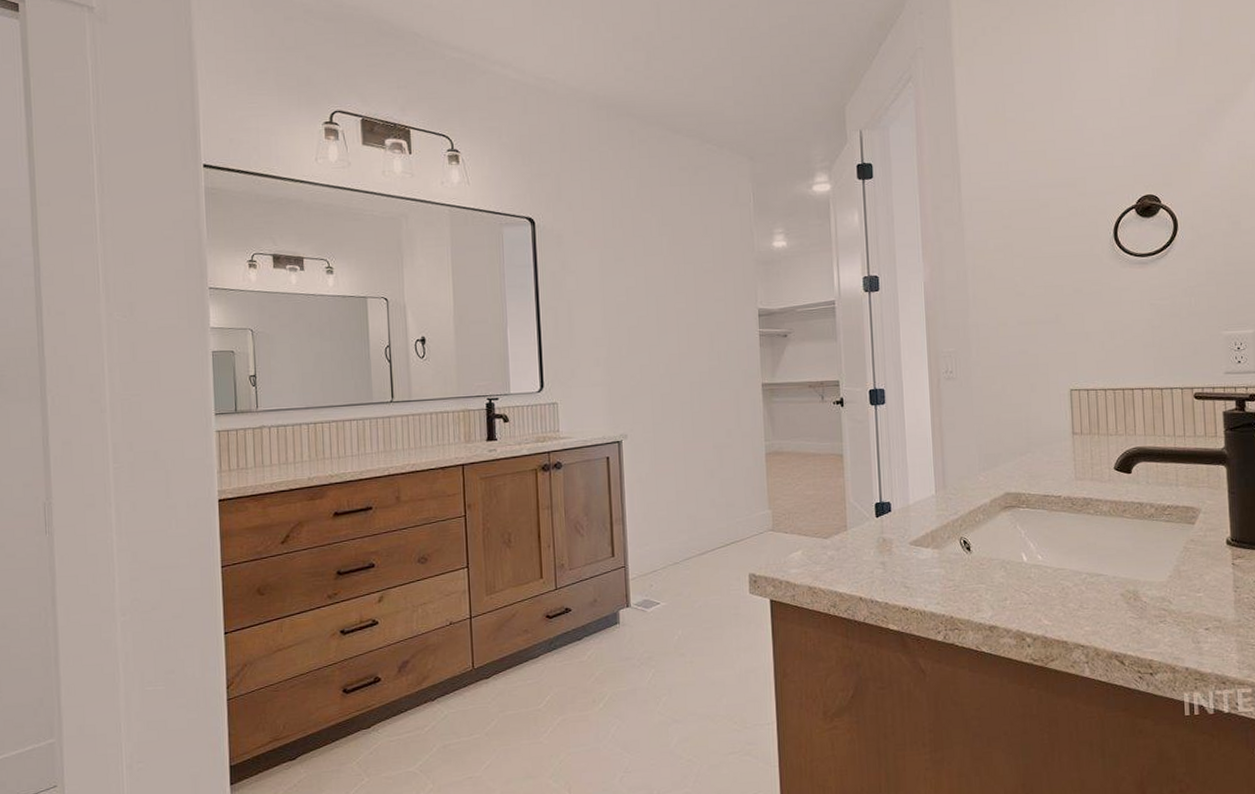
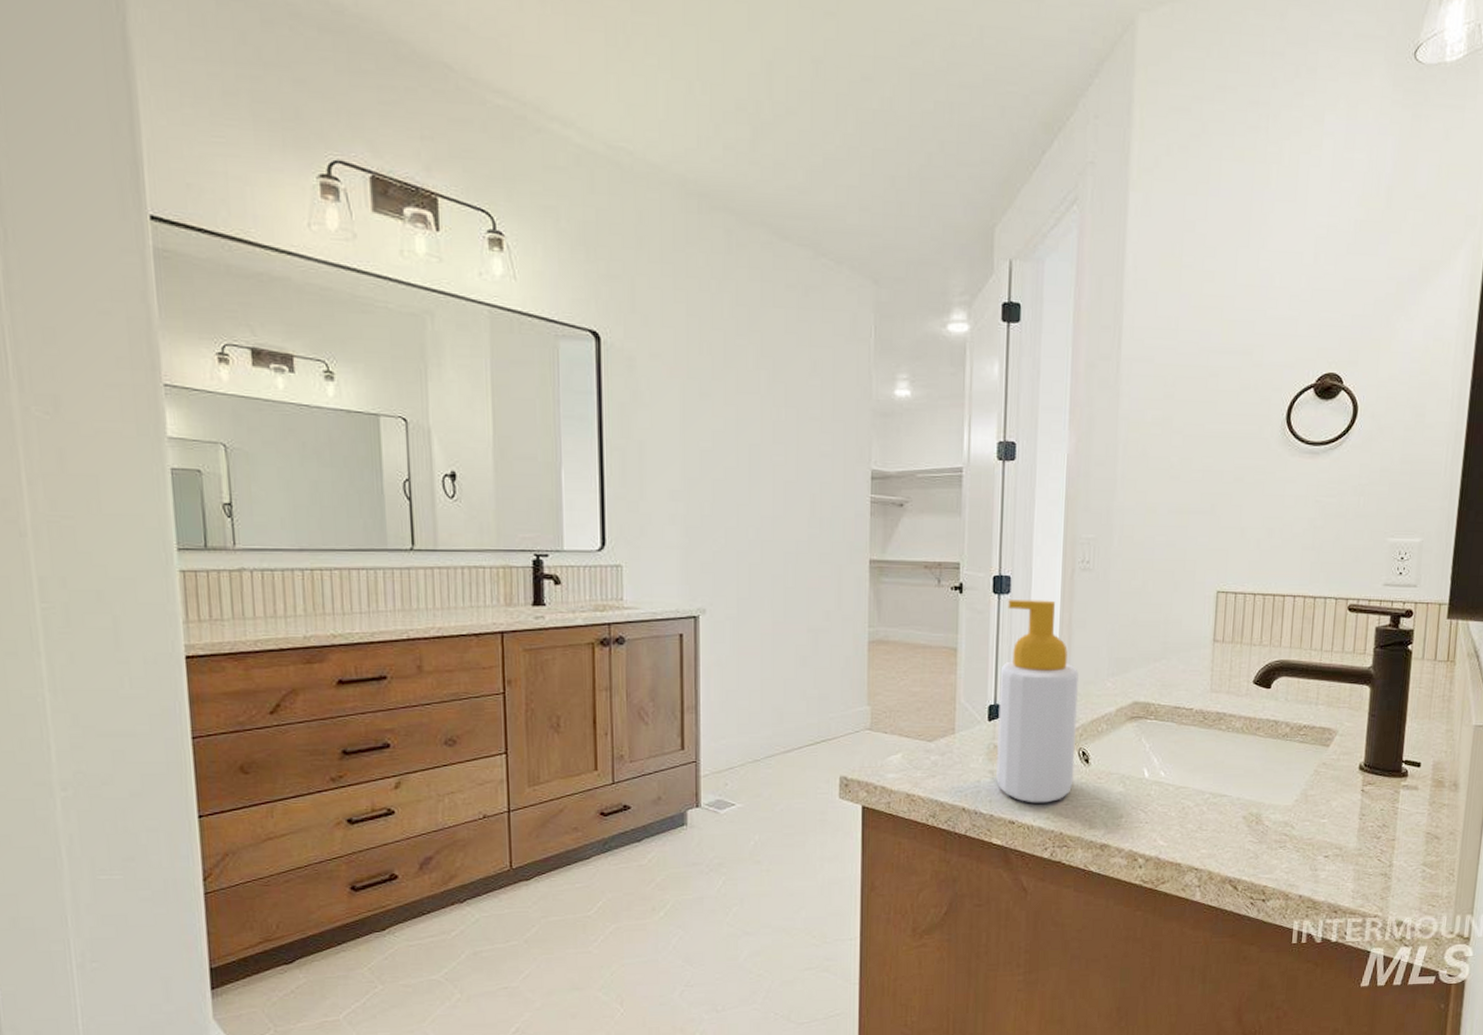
soap bottle: none [882,407,958,590] -> present [996,600,1079,803]

